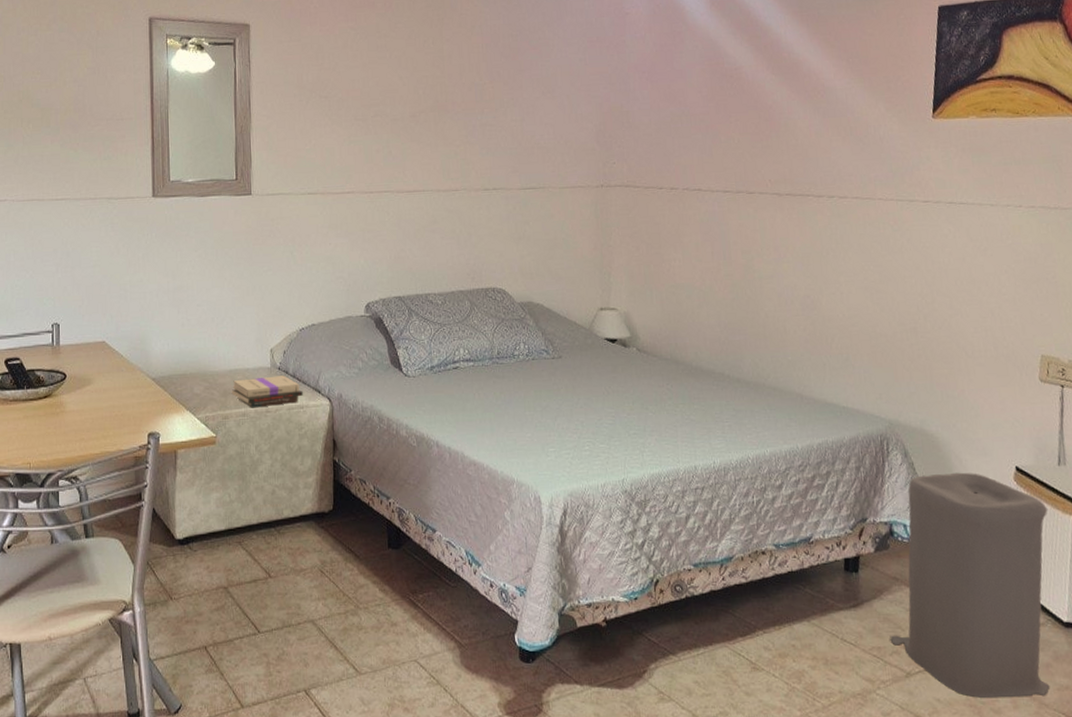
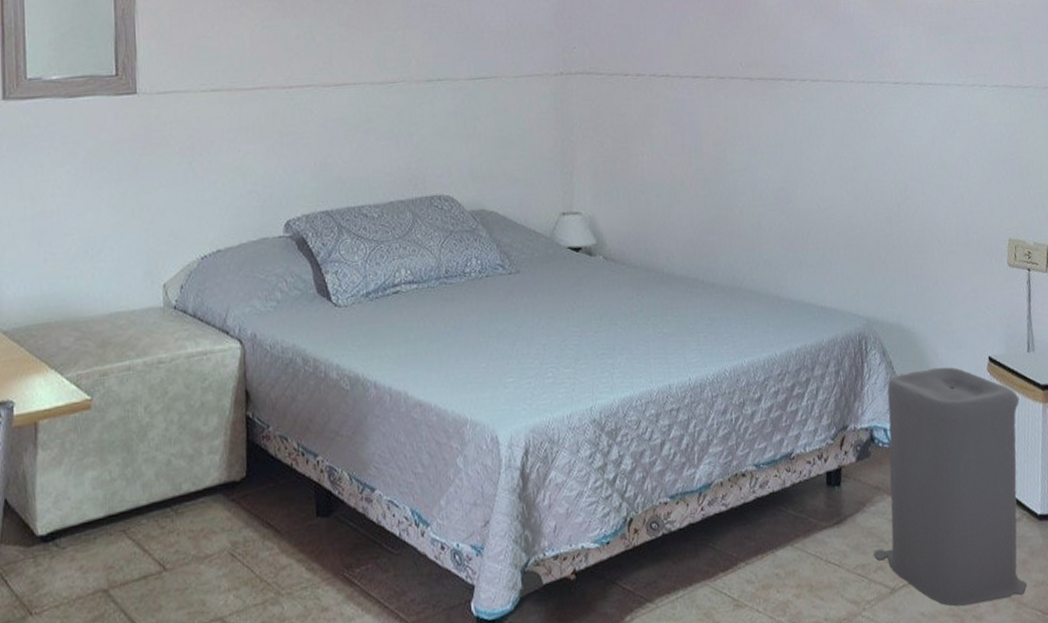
books: present [231,375,303,408] -> none [111,316,206,360]

